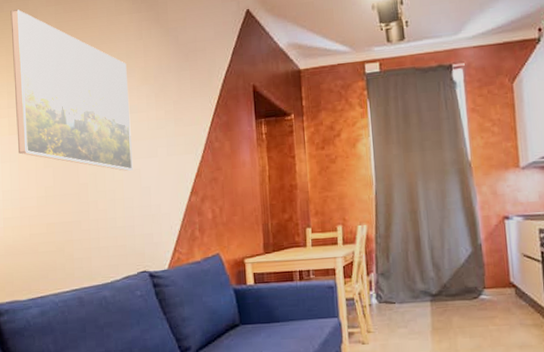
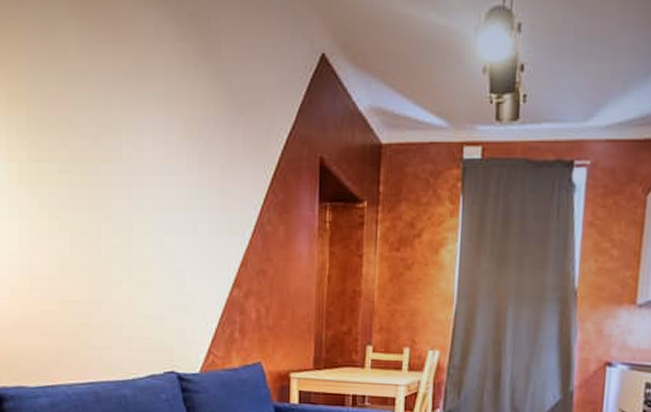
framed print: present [10,9,133,171] -> none [23,18,166,248]

